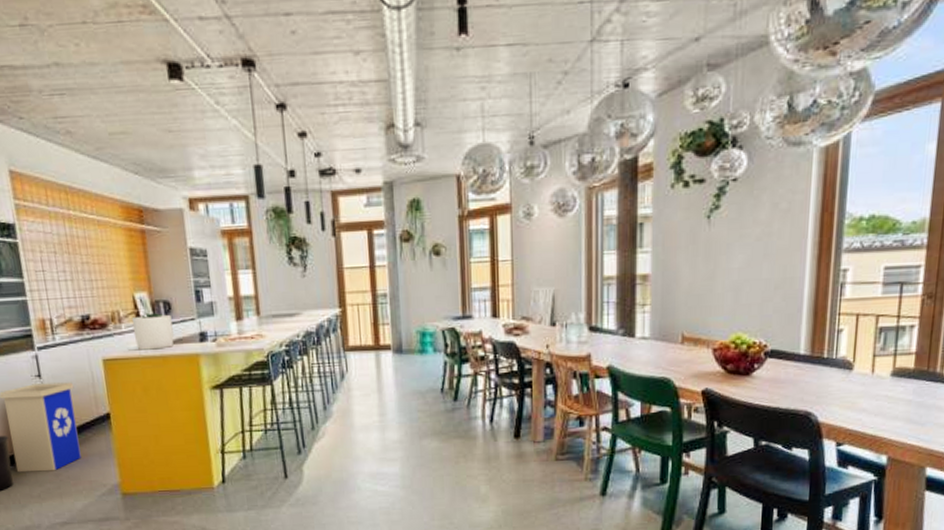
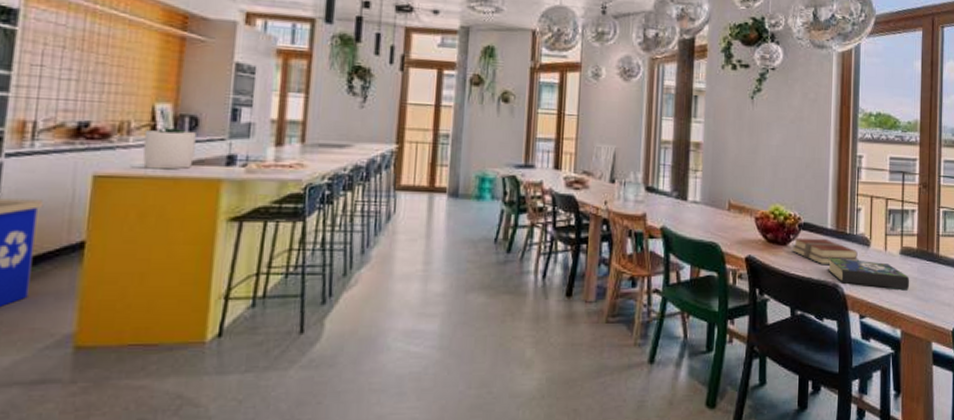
books: none [755,365,838,394] -> present [791,237,859,266]
book: none [798,384,902,415] -> present [827,257,910,291]

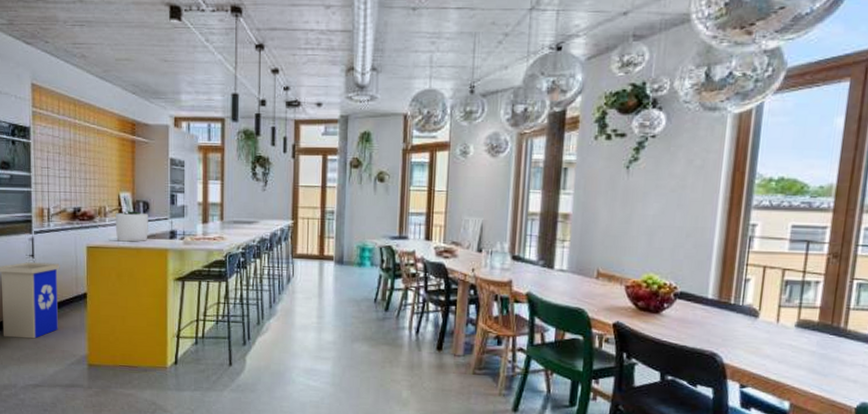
books: present [791,237,859,266] -> none [664,306,743,335]
book: present [827,257,910,291] -> none [704,327,806,364]

